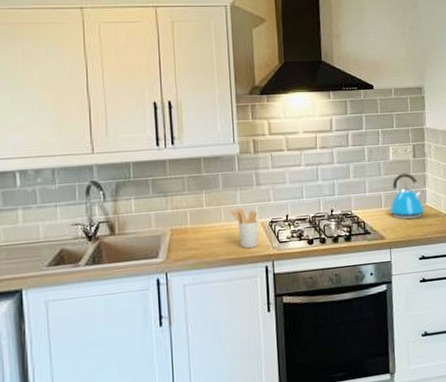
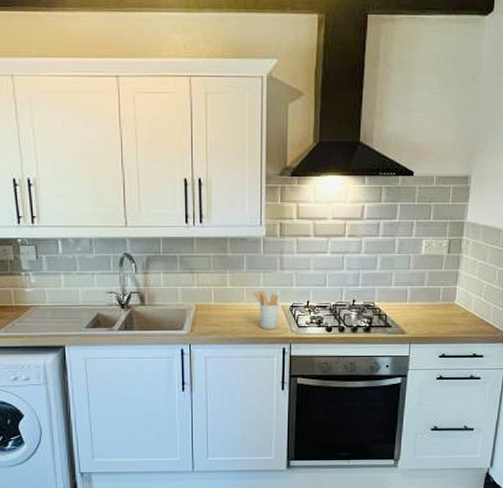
kettle: present [387,173,425,220] -> none [412,268,454,317]

